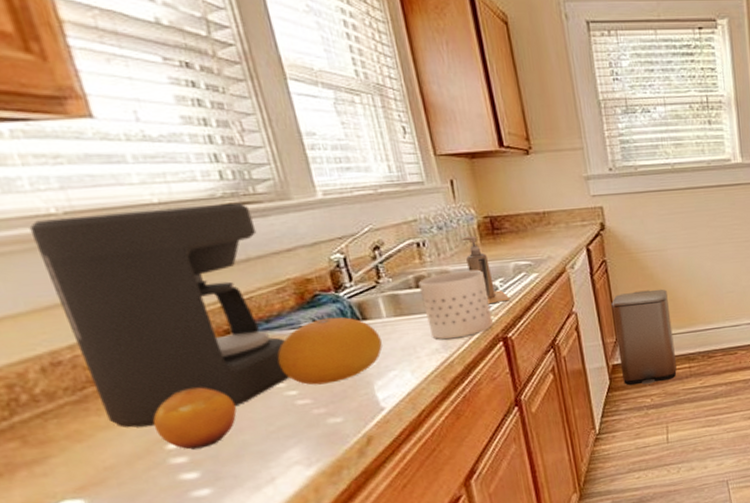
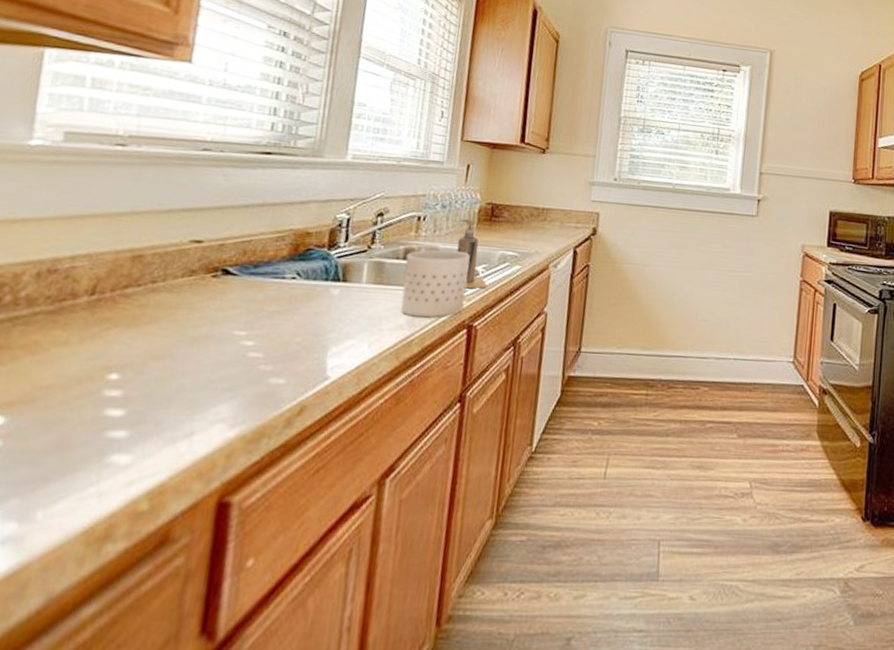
coffee maker: present [29,202,289,428] -> none [69,138,285,351]
fruit: present [153,387,237,450] -> none [106,319,191,385]
fruit: present [277,317,382,385] -> none [248,273,353,341]
pedal bin: present [611,289,677,386] -> none [575,302,641,406]

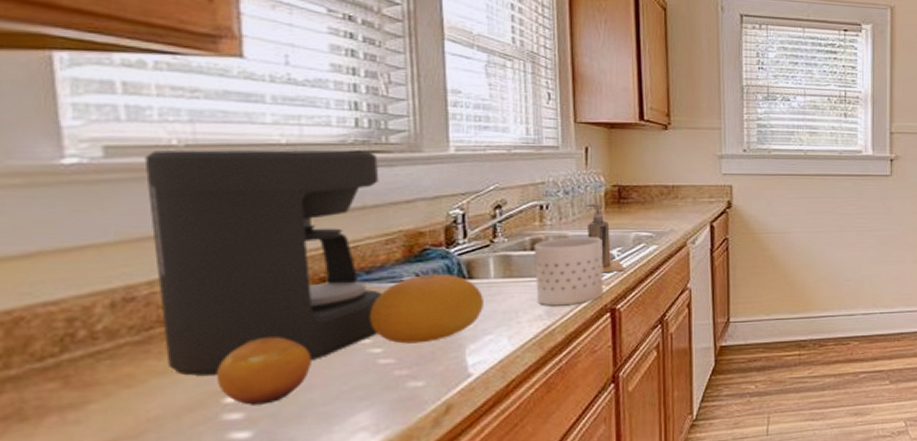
coffee maker: none [69,138,285,351] -> present [144,149,382,376]
fruit: none [106,319,191,385] -> present [216,337,311,405]
fruit: none [248,273,353,341] -> present [369,273,483,344]

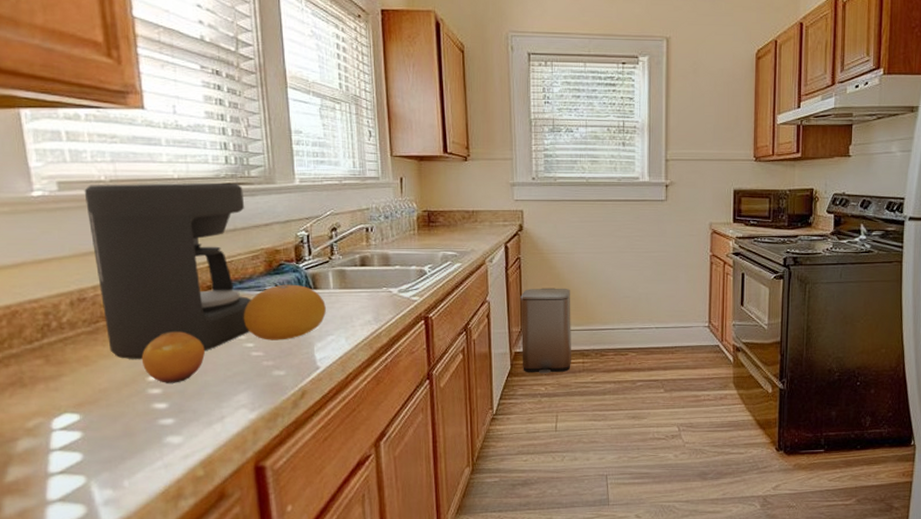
mug: present [534,237,604,306] -> none [362,255,418,313]
soap dispenser: present [585,203,626,273] -> none [402,226,436,287]
pedal bin: none [727,271,786,370] -> present [520,288,571,374]

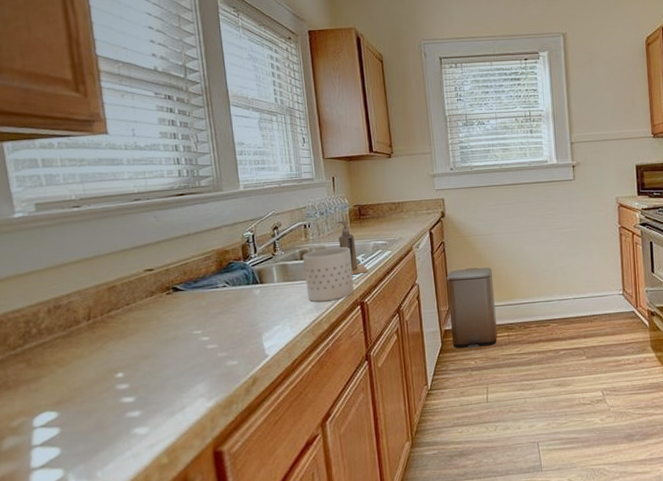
coffee maker: present [84,183,251,359] -> none [58,193,205,359]
fruit: present [141,332,205,383] -> none [110,330,166,379]
fruit: present [243,284,326,340] -> none [198,280,272,334]
mug: none [362,255,418,313] -> present [302,247,354,302]
soap dispenser: none [402,226,436,287] -> present [336,220,369,275]

